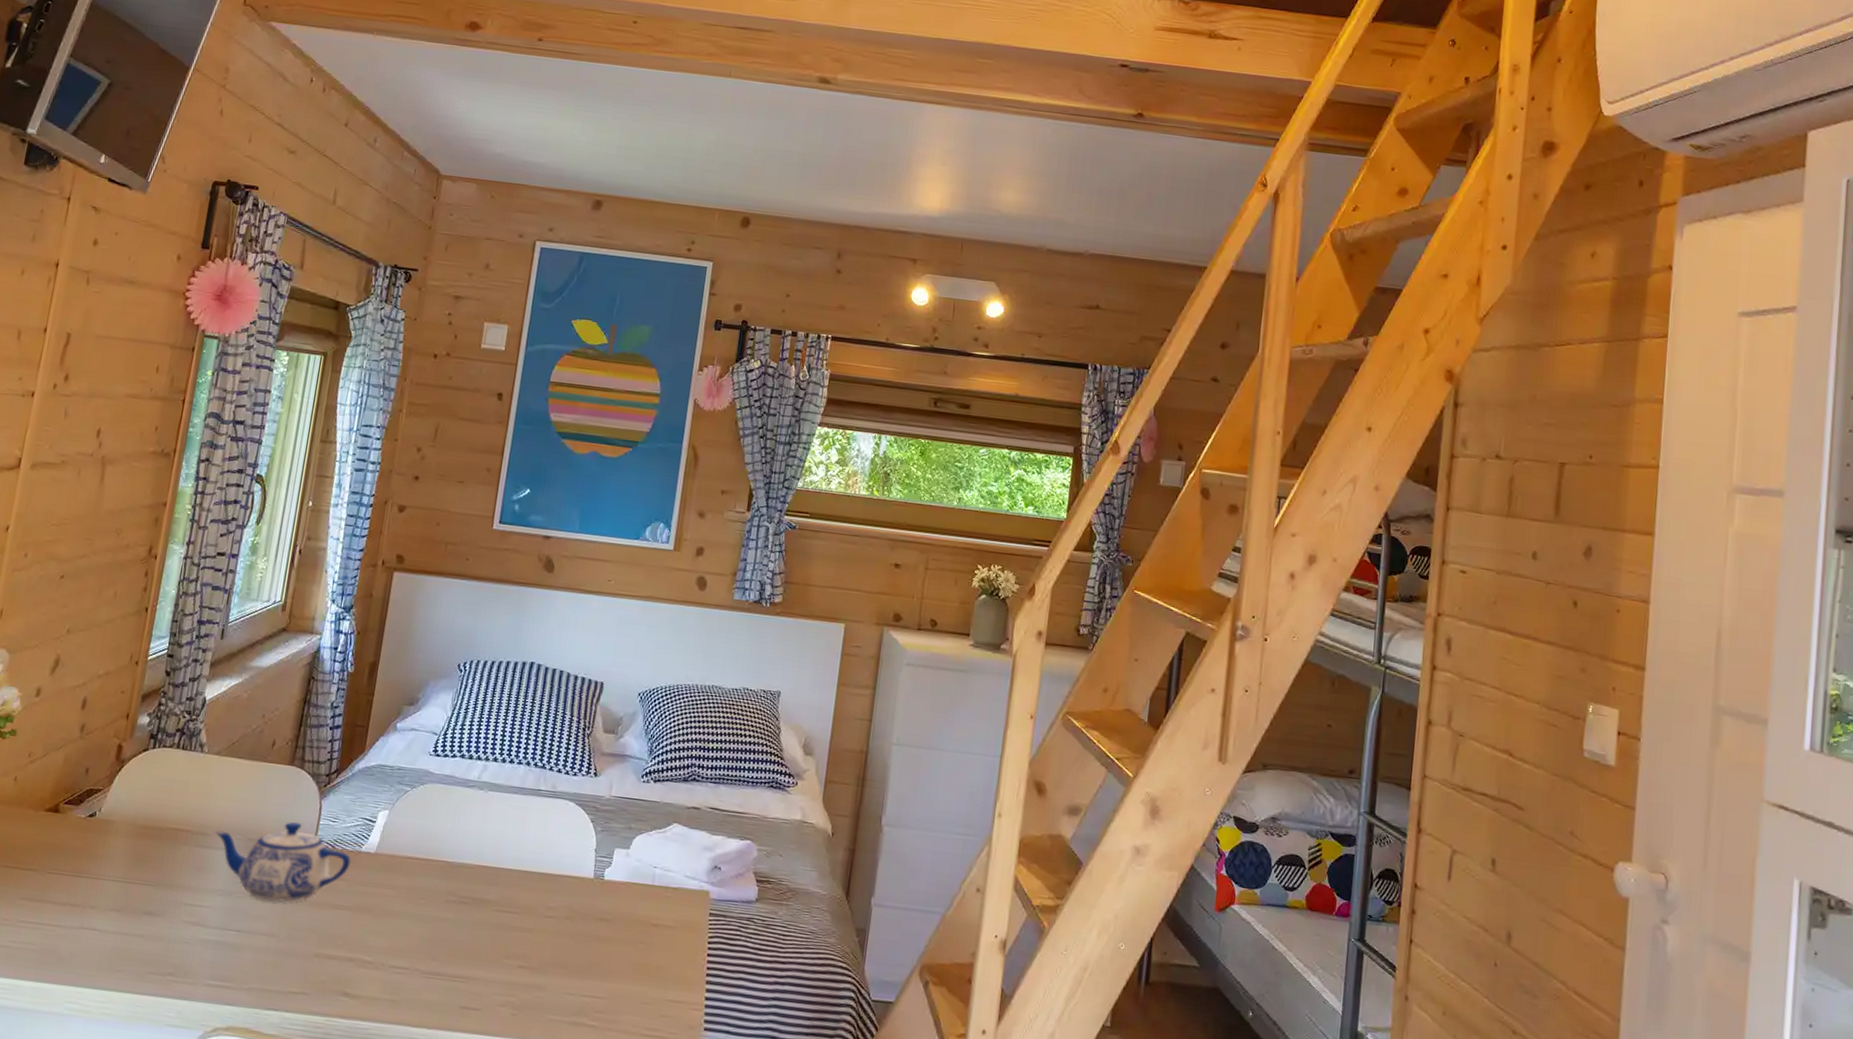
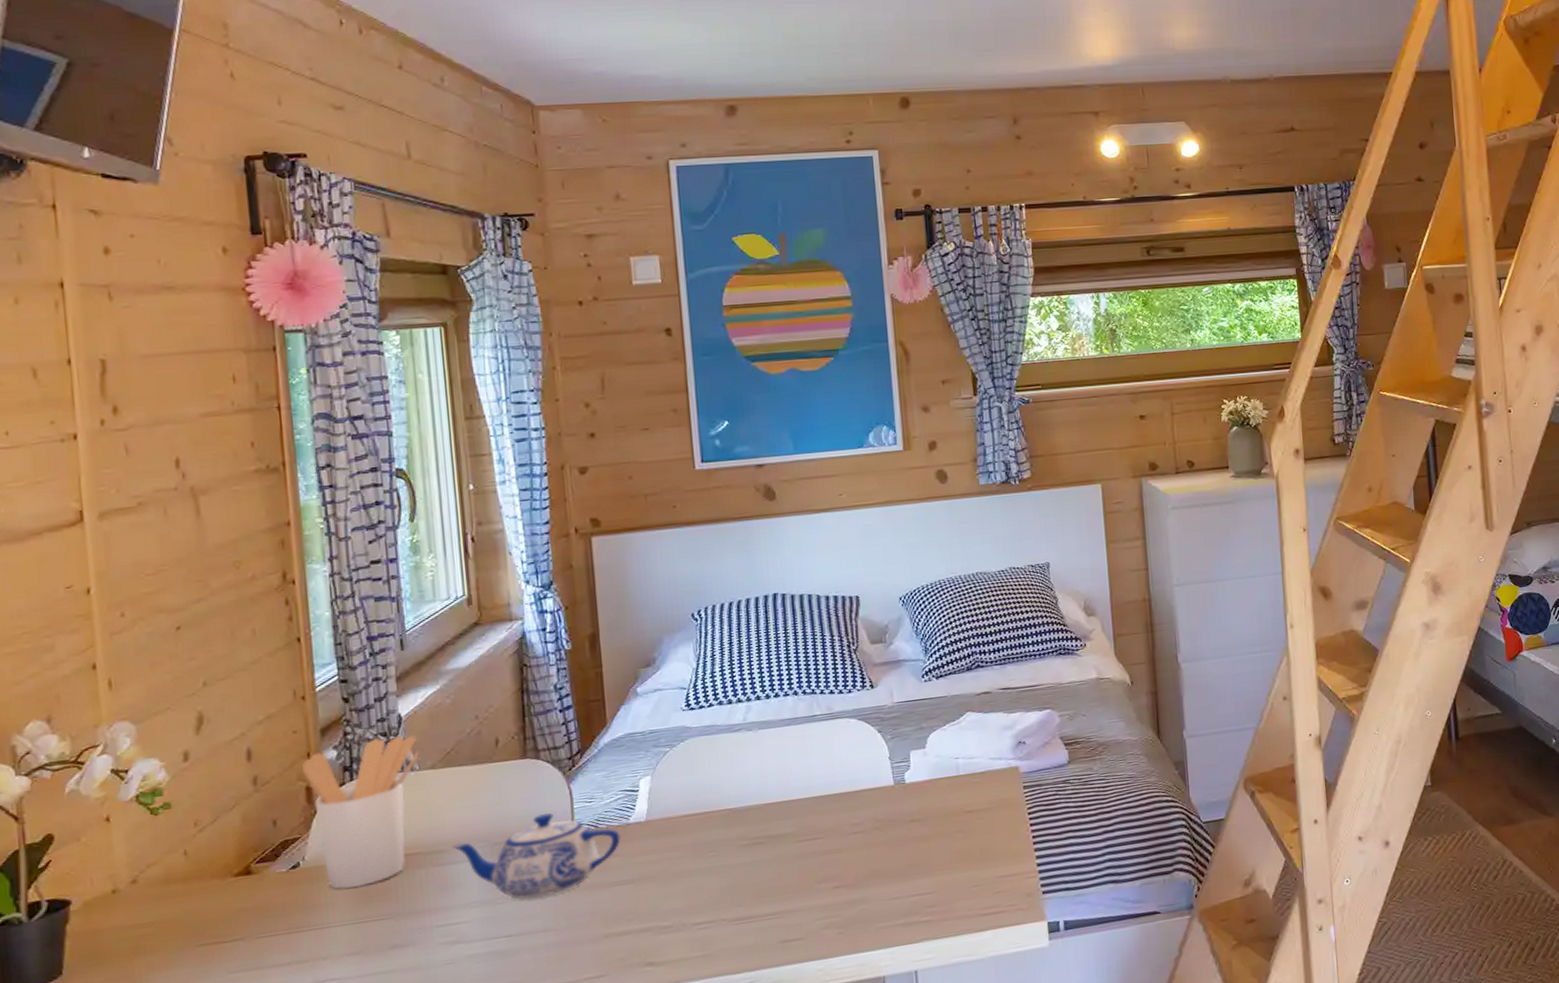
utensil holder: none [112,715,212,849] -> present [302,735,419,889]

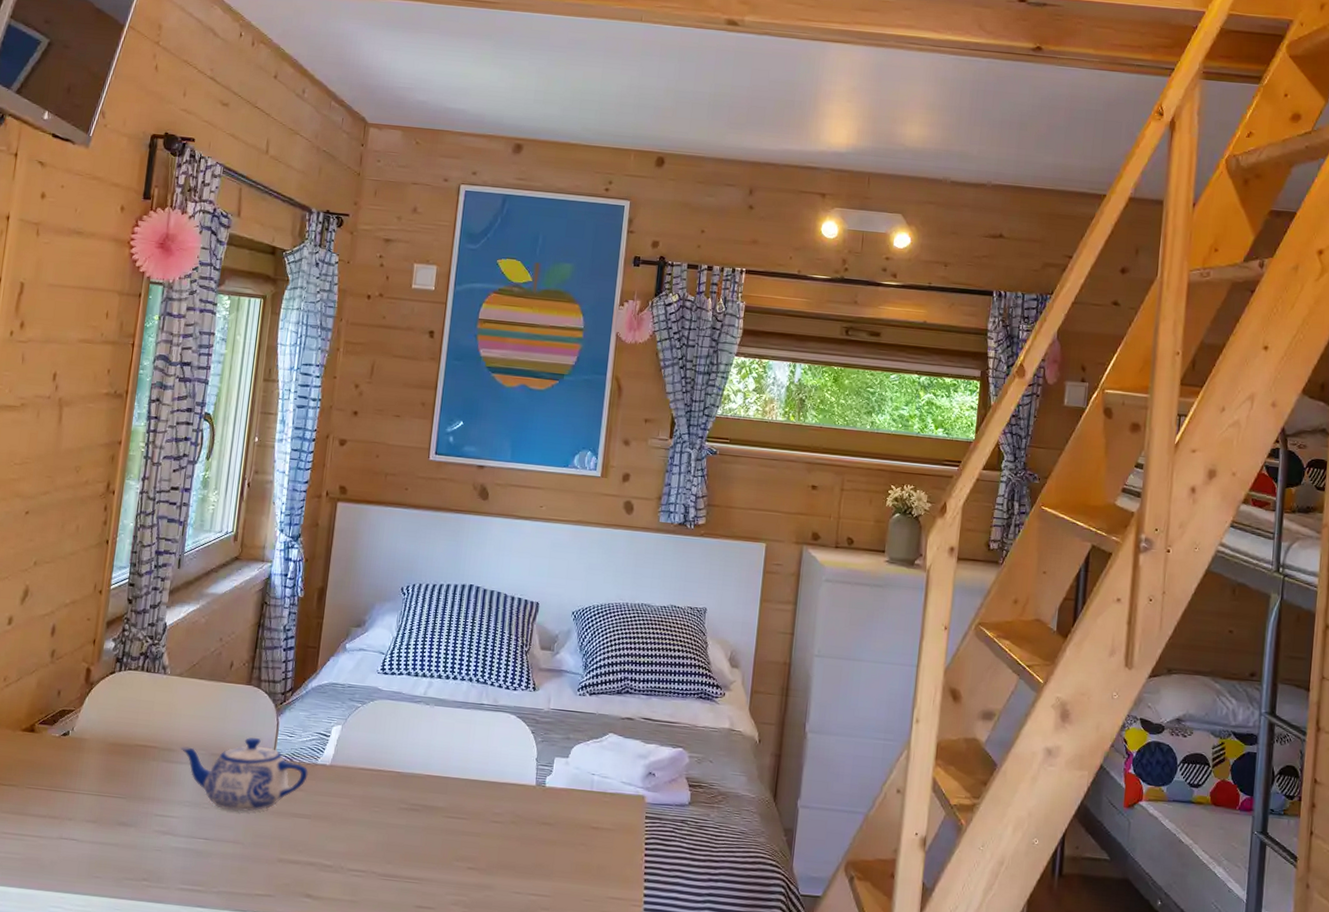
utensil holder: present [302,735,419,889] -> none [85,639,173,764]

